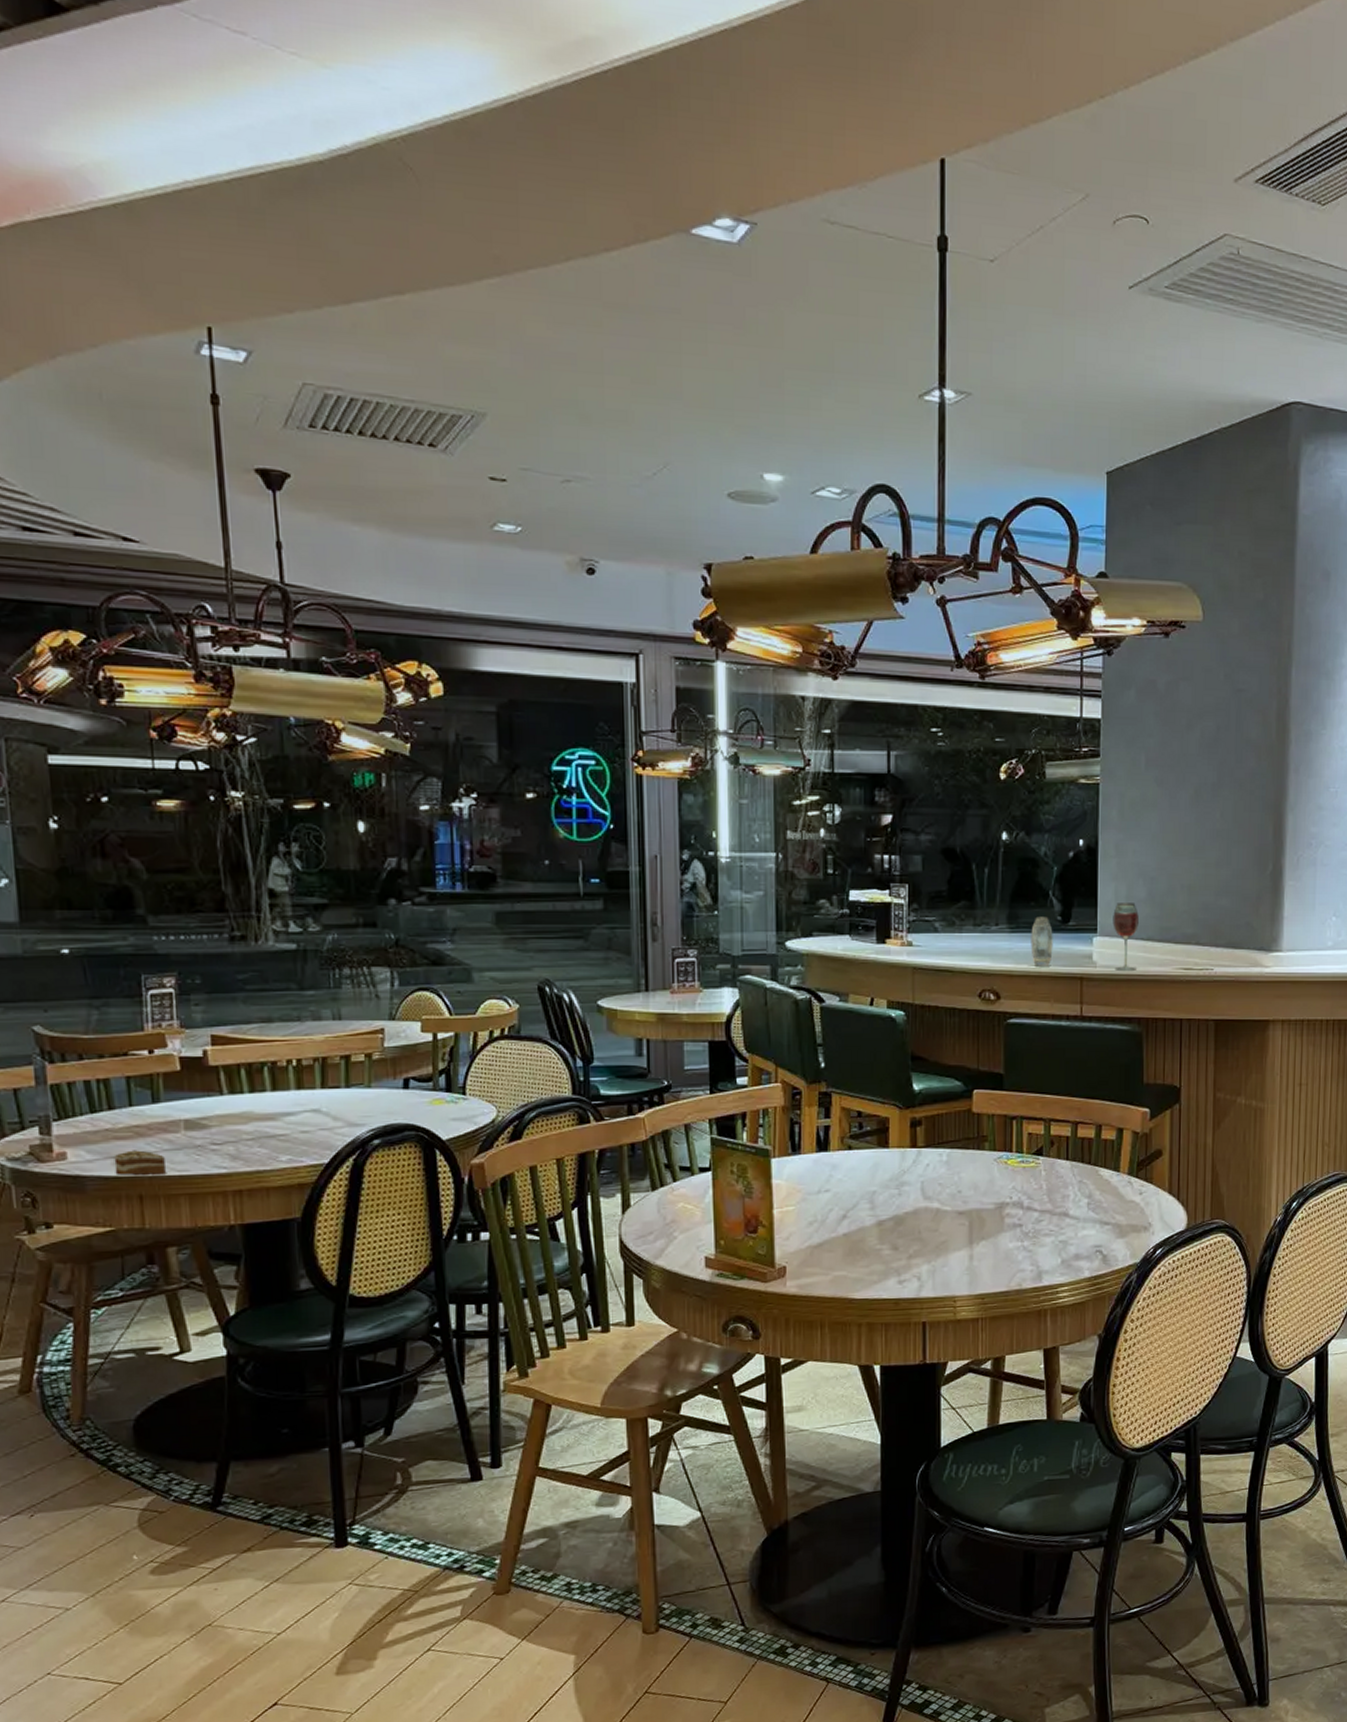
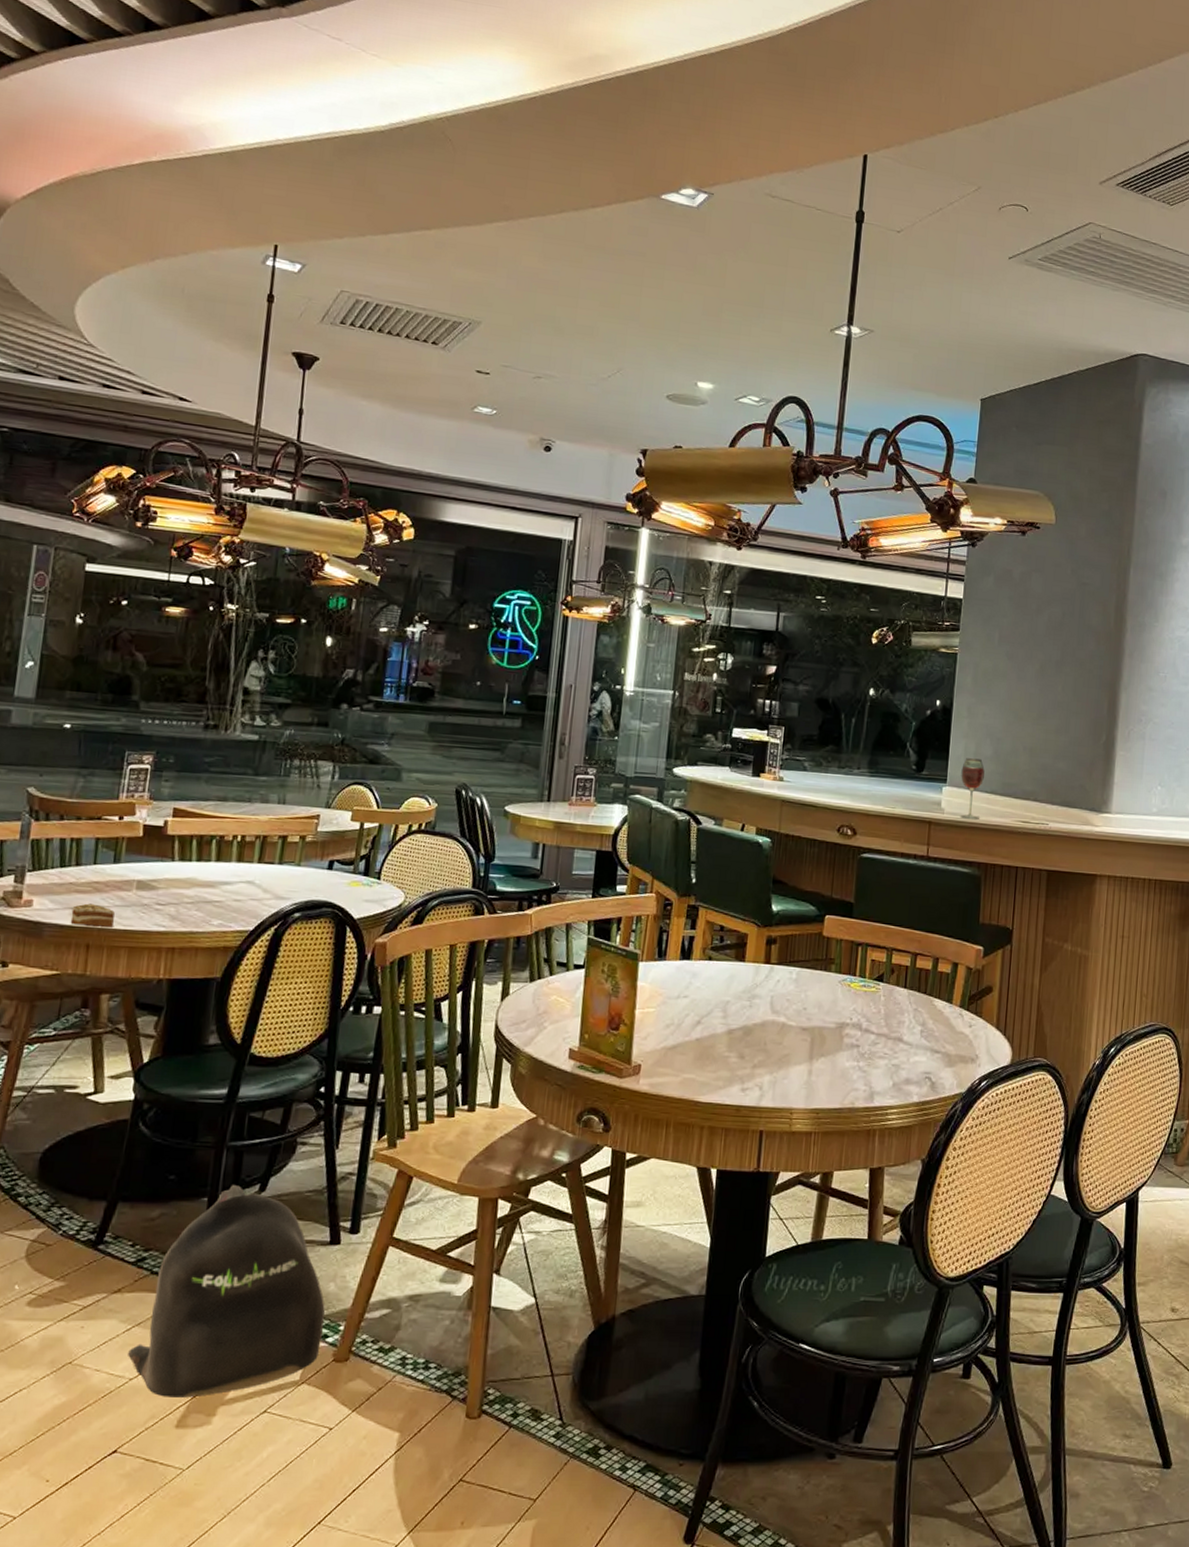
backpack: none [271,1432,478,1647] -> present [128,1185,325,1398]
vase: present [1031,916,1053,966] -> none [887,764,908,809]

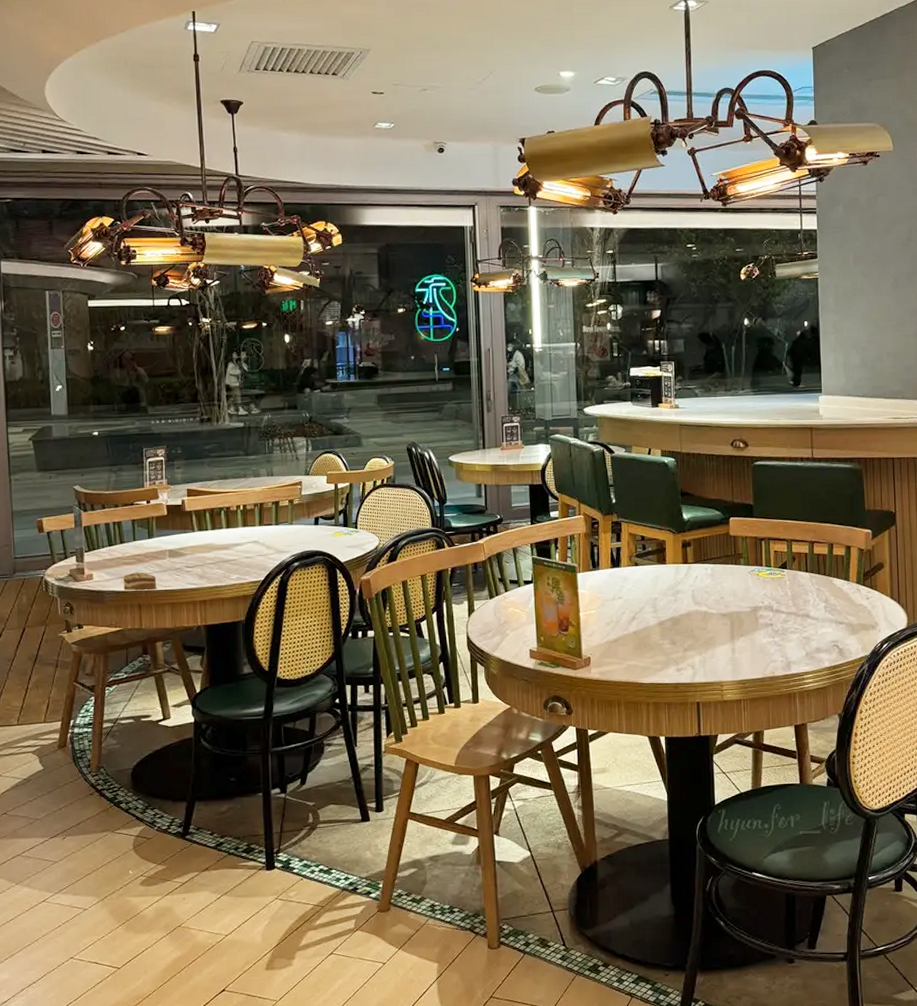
backpack: present [128,1185,325,1398] -> none [221,781,367,947]
wineglass: present [960,758,985,820] -> none [834,368,855,422]

